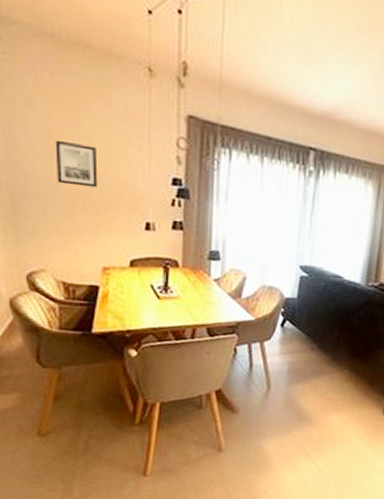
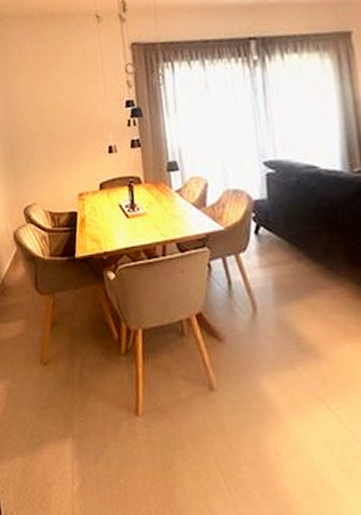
wall art: present [55,139,98,188] -> none [36,90,68,128]

